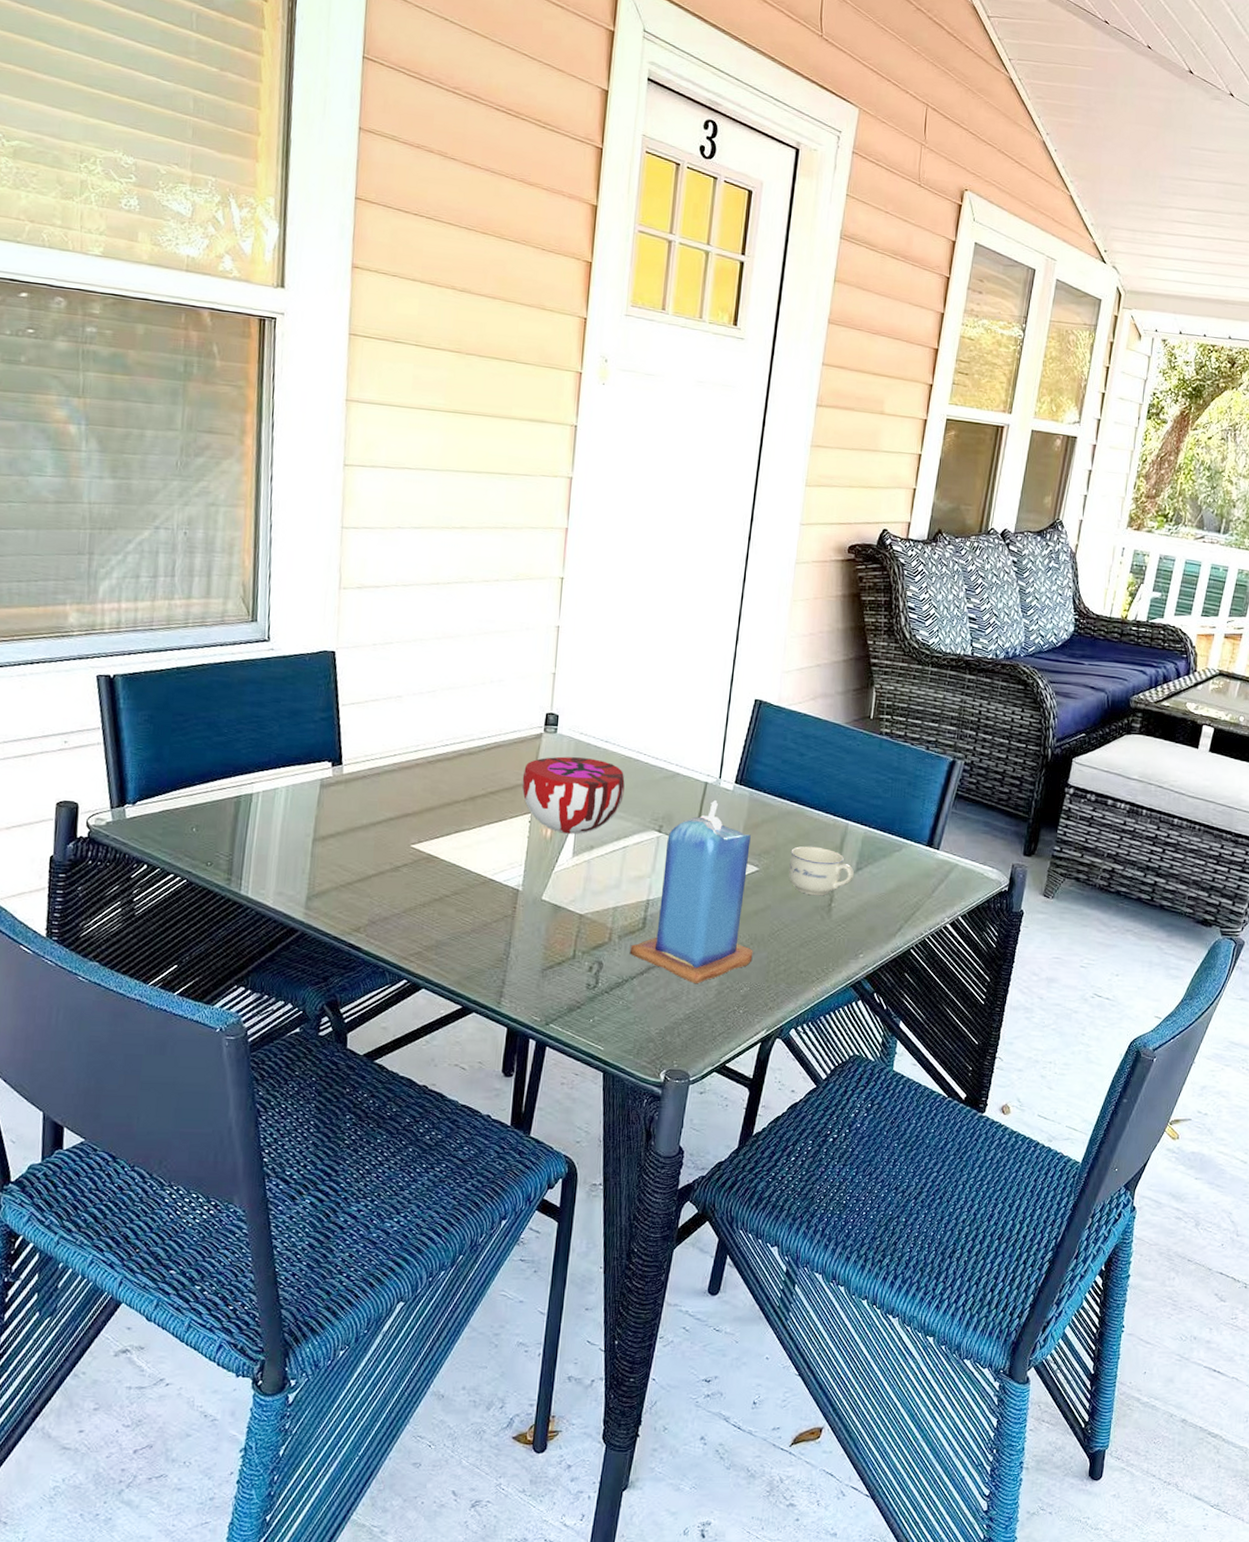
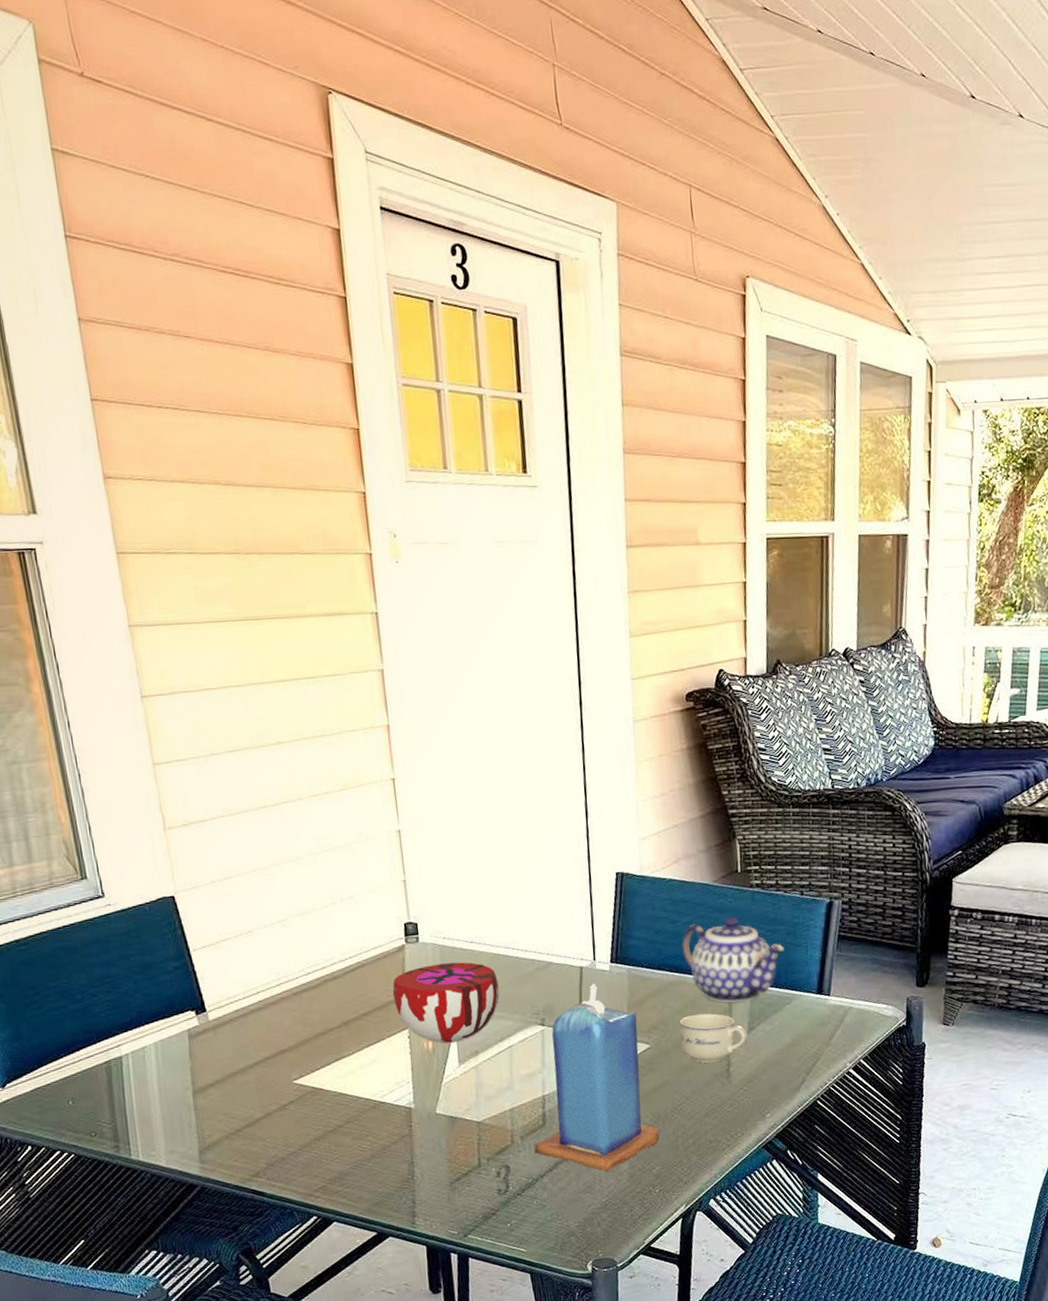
teapot: none [804,758,904,842] -> present [681,916,786,1004]

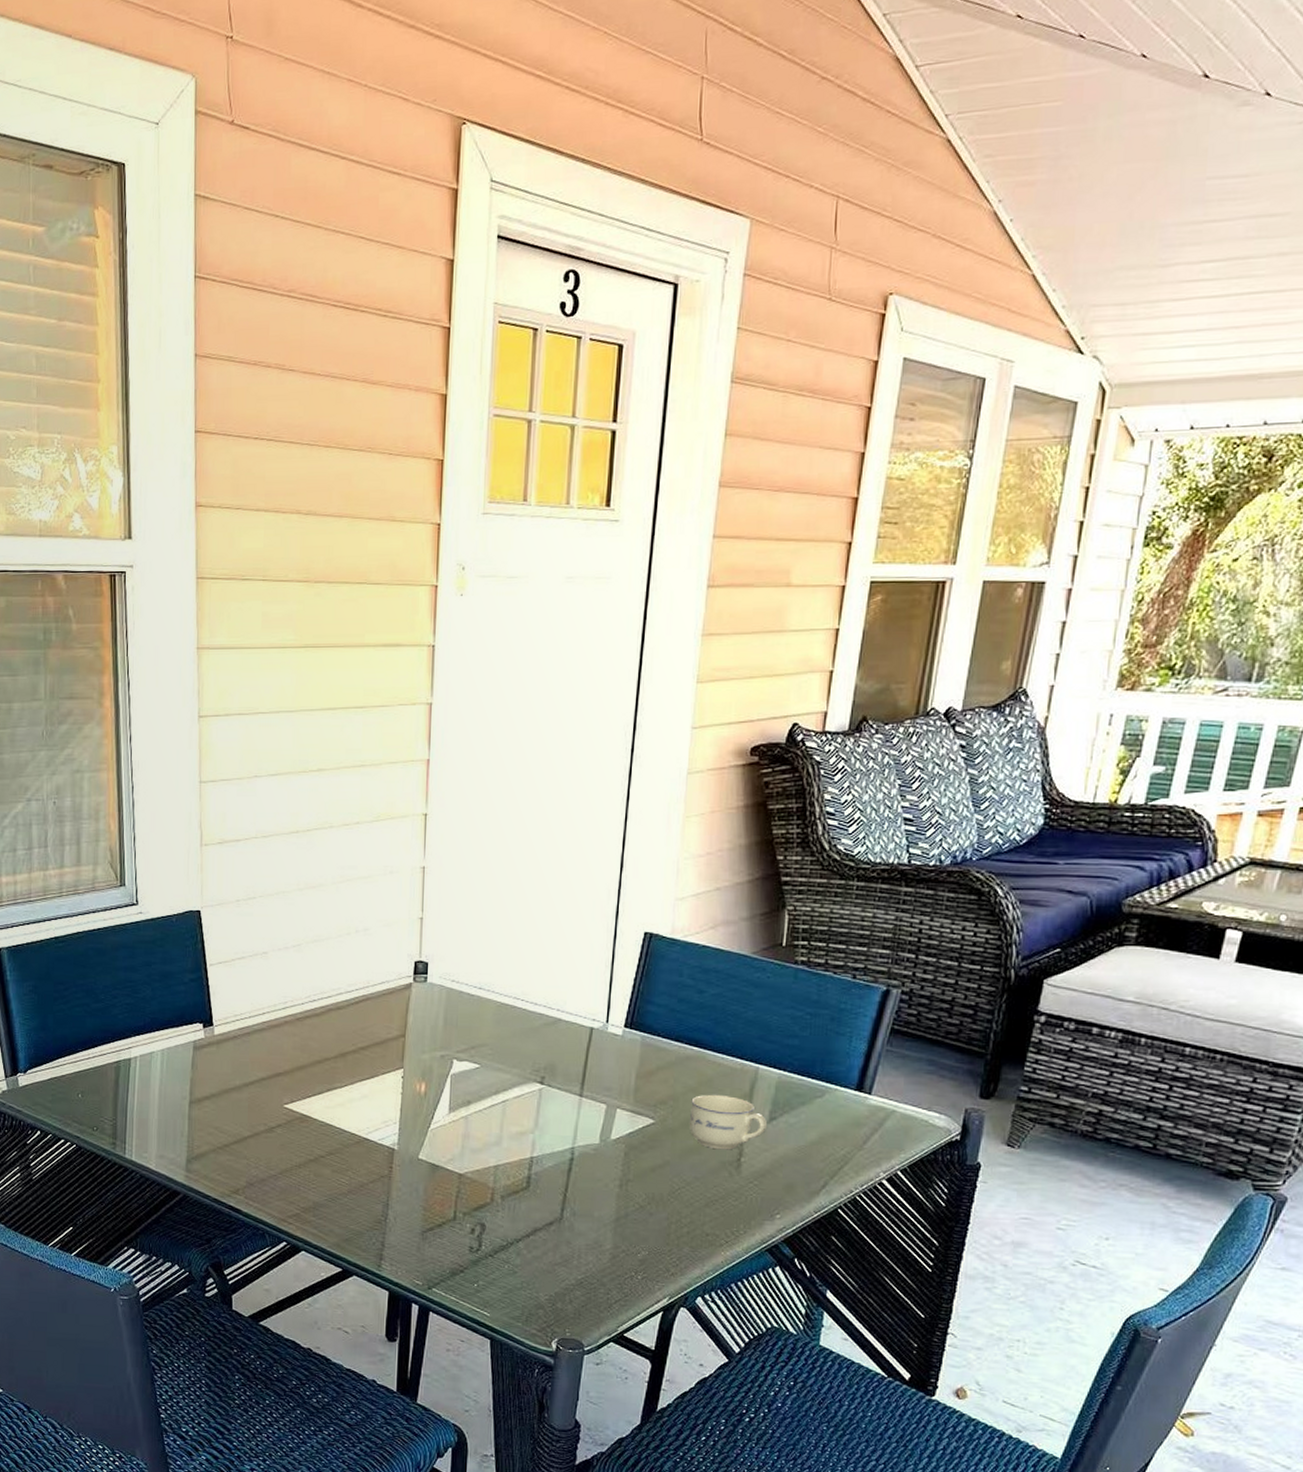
decorative bowl: present [392,962,500,1044] -> none [393,1007,502,1089]
candle: present [534,984,660,1172] -> none [513,1047,651,1248]
teapot: present [681,916,786,1004] -> none [705,993,826,1088]

